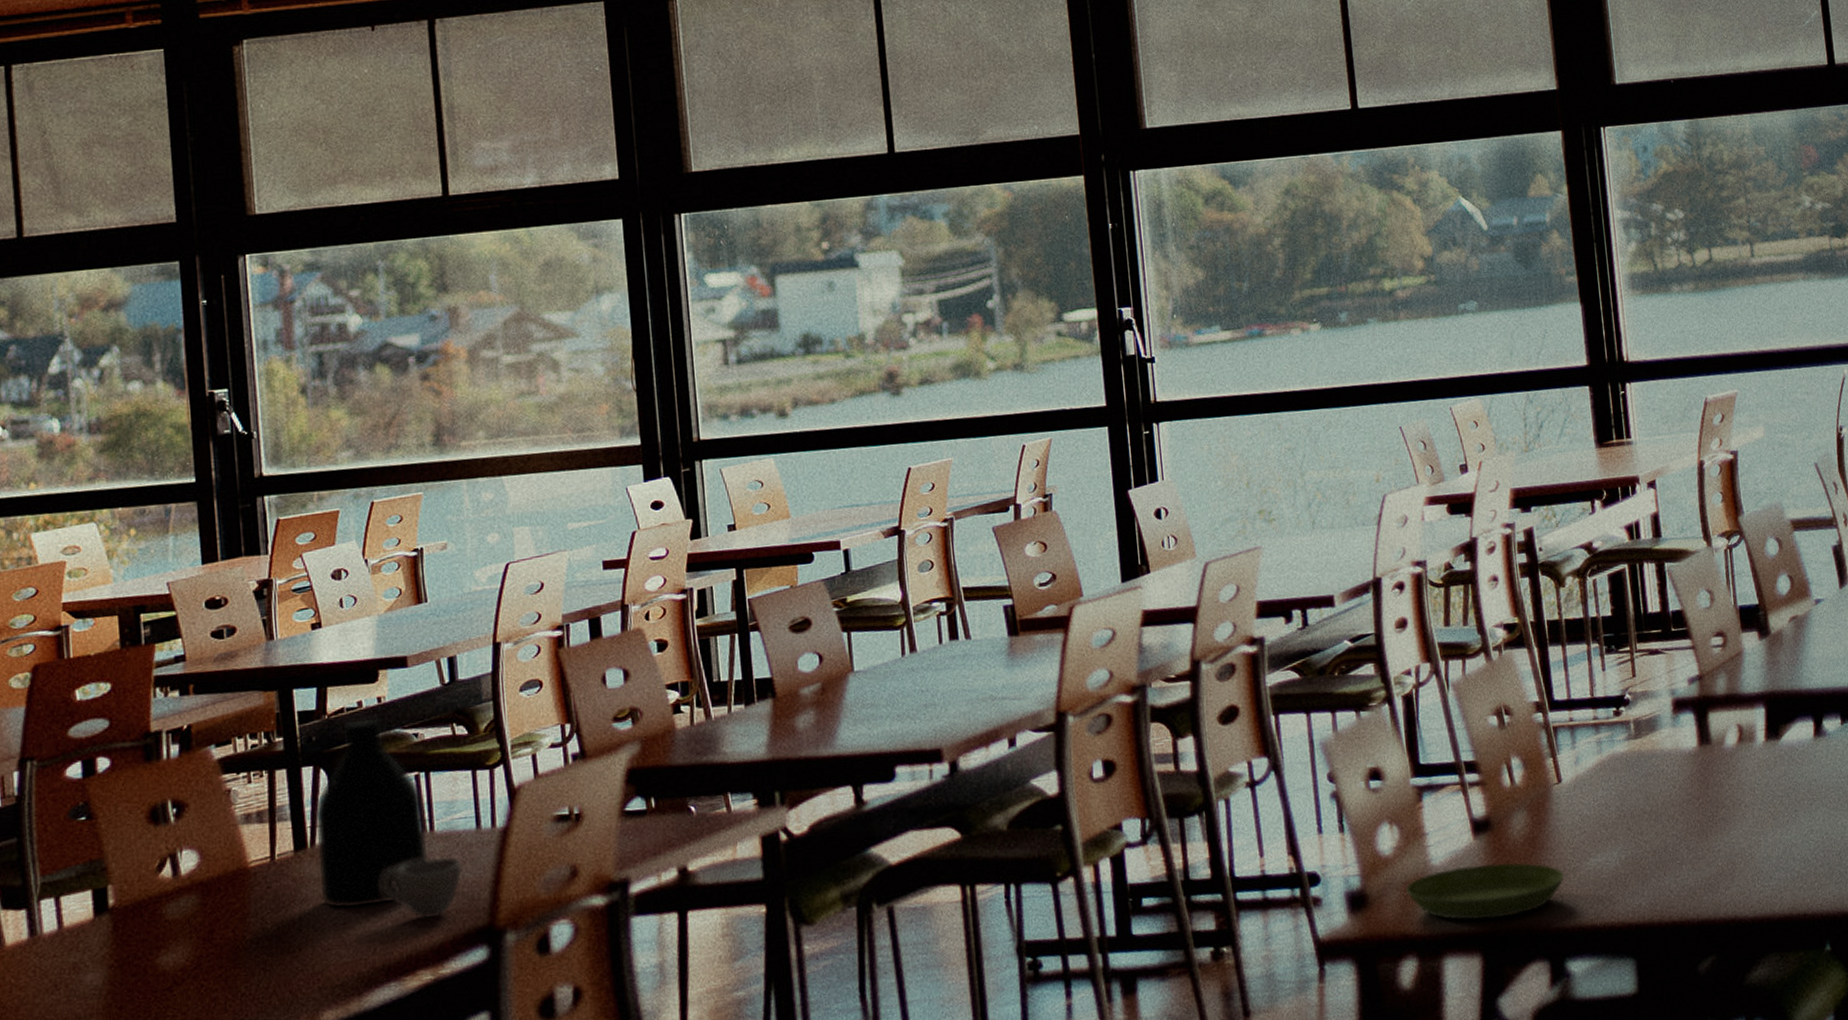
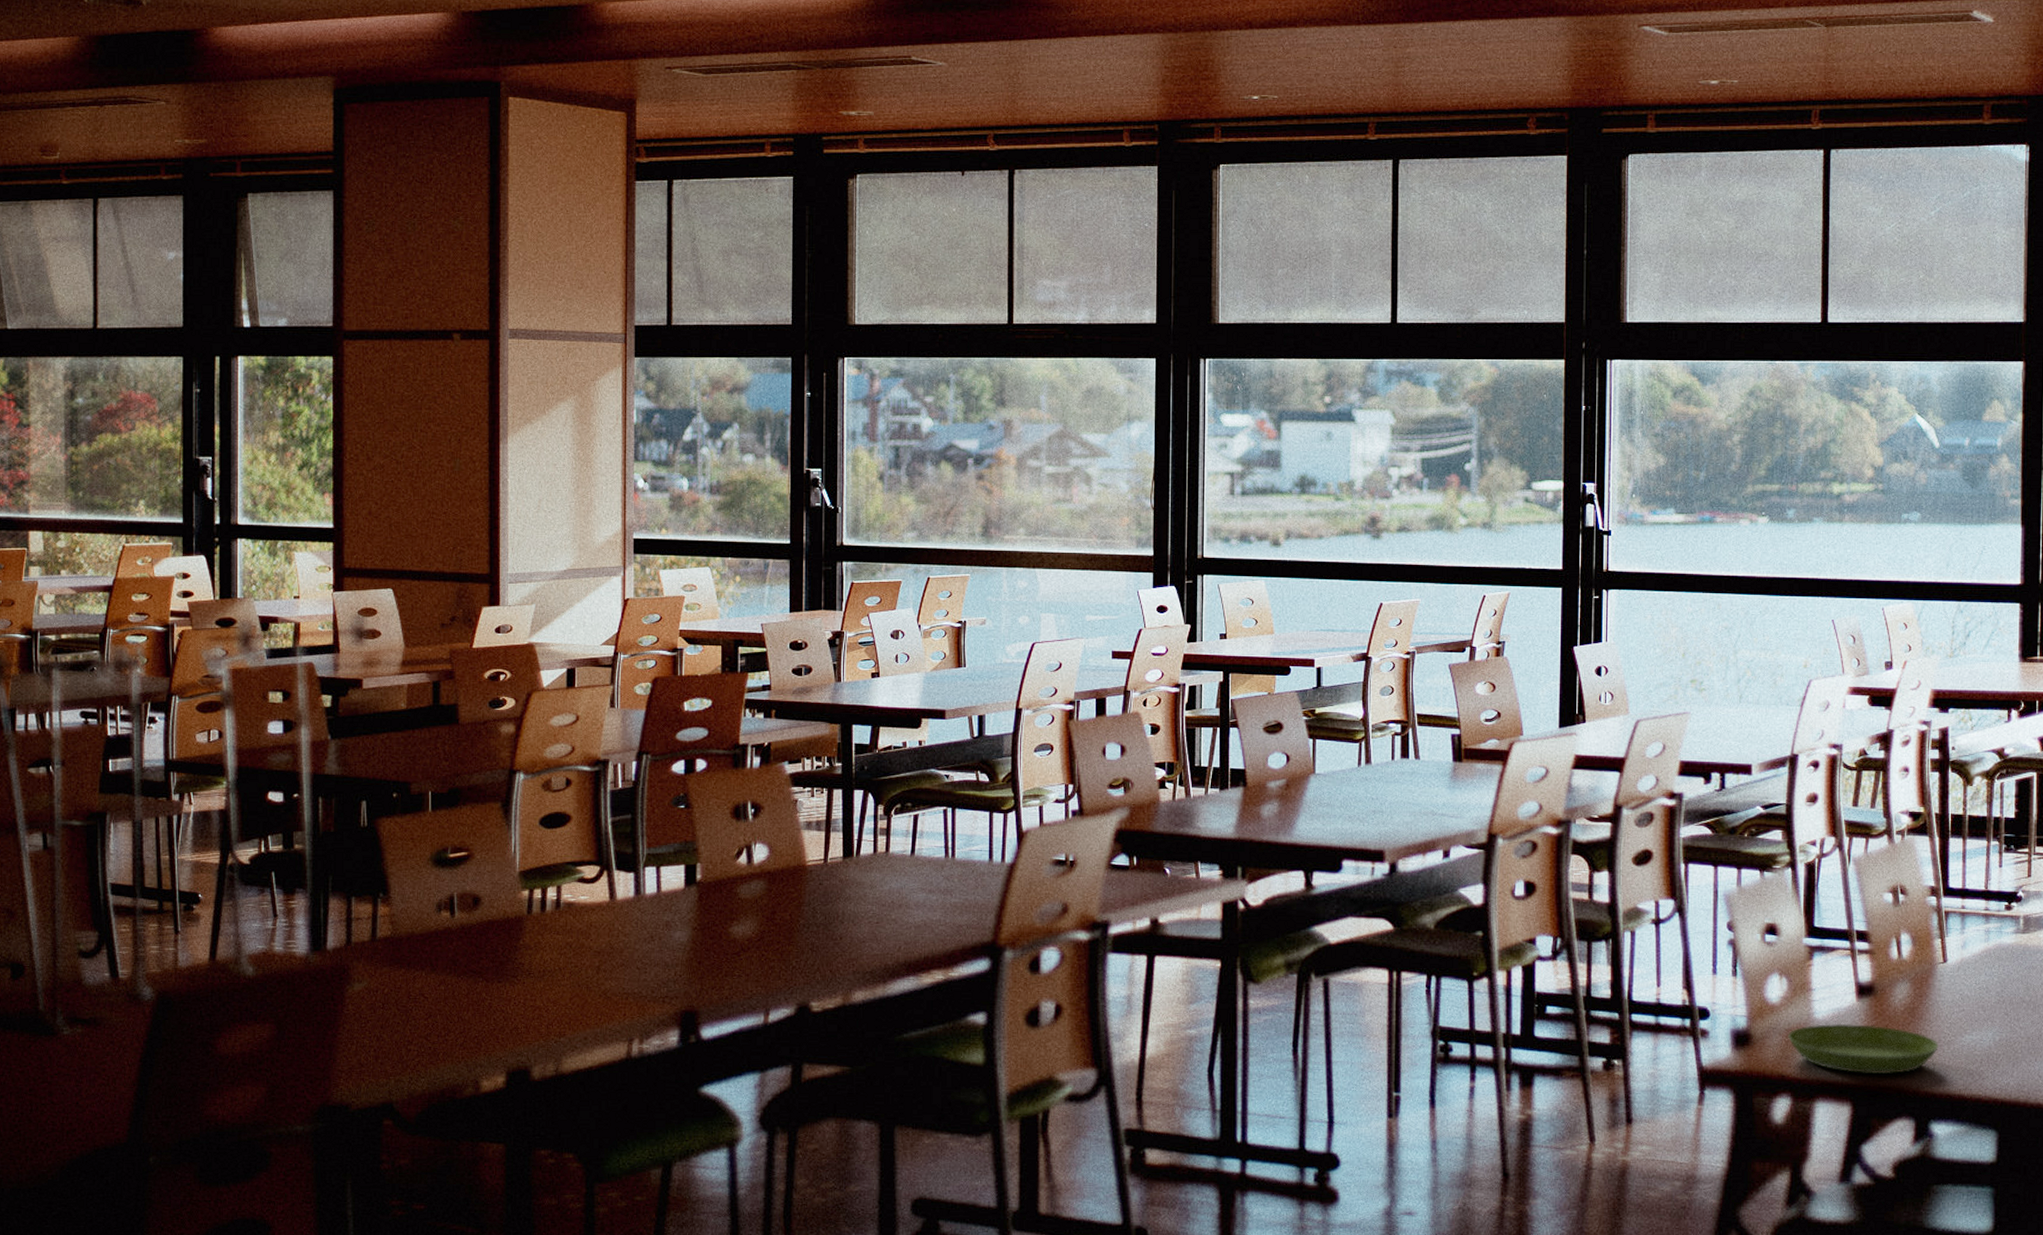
bottle: present [313,716,430,910] -> none [860,756,950,912]
cup: present [381,856,462,919] -> none [909,880,974,929]

